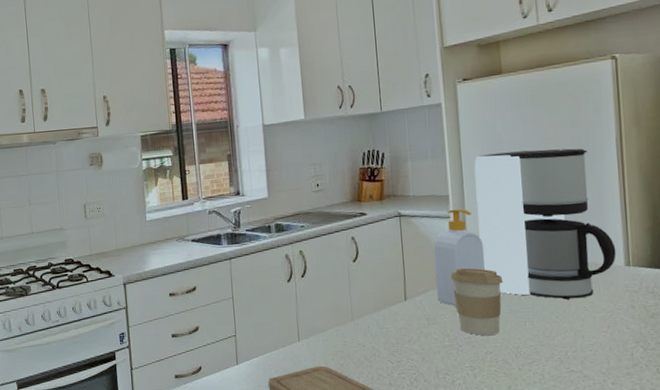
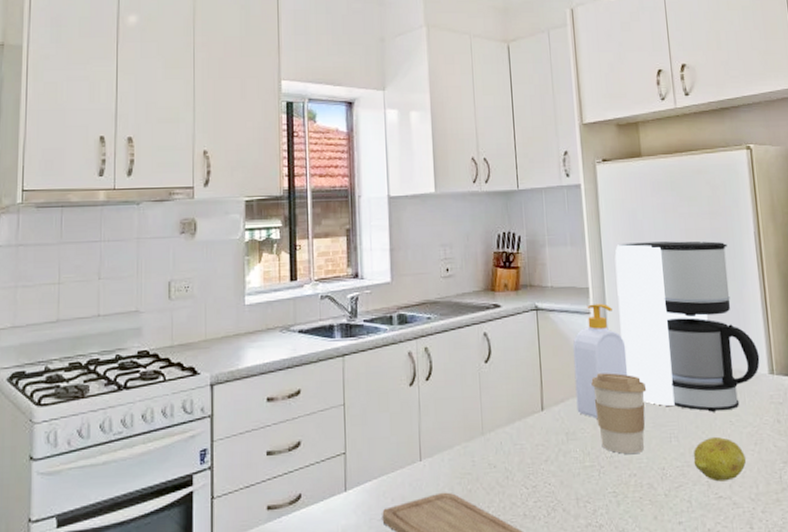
fruit: none [546,320,598,358] -> present [693,436,746,482]

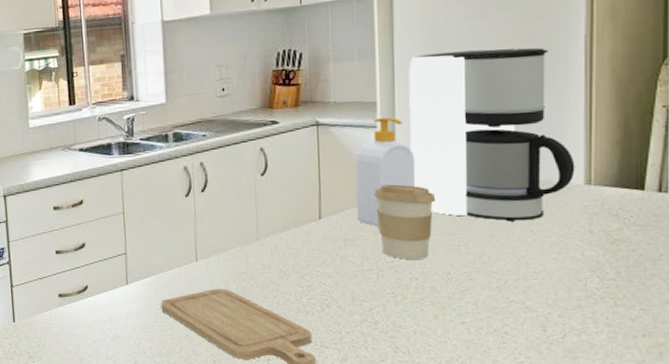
fruit: present [693,436,746,482] -> none [484,245,545,287]

